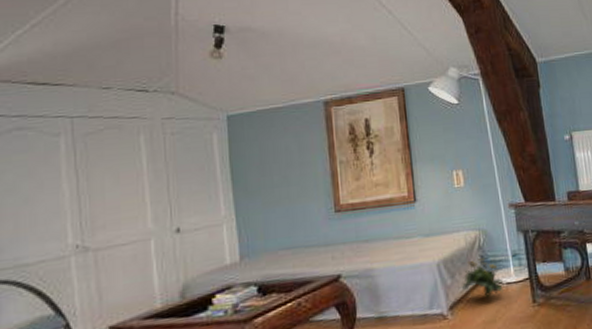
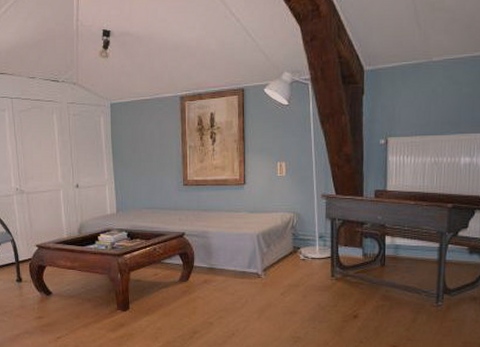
flowering plant: present [461,258,504,298] -> none [274,236,308,267]

